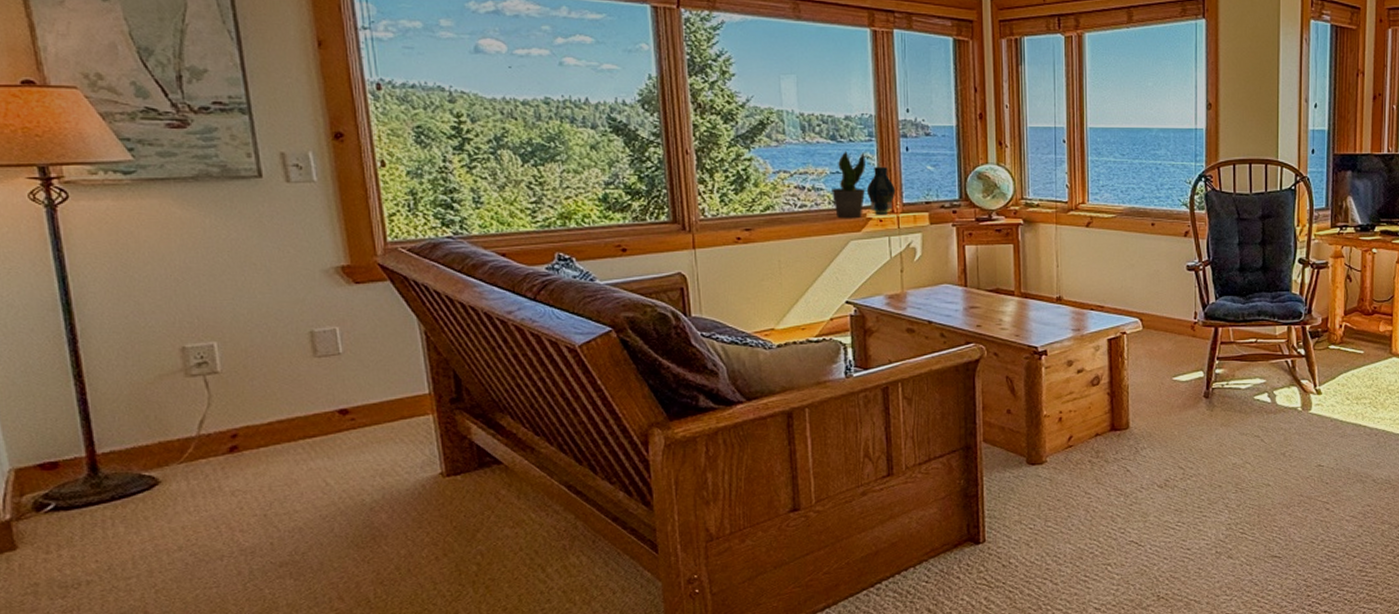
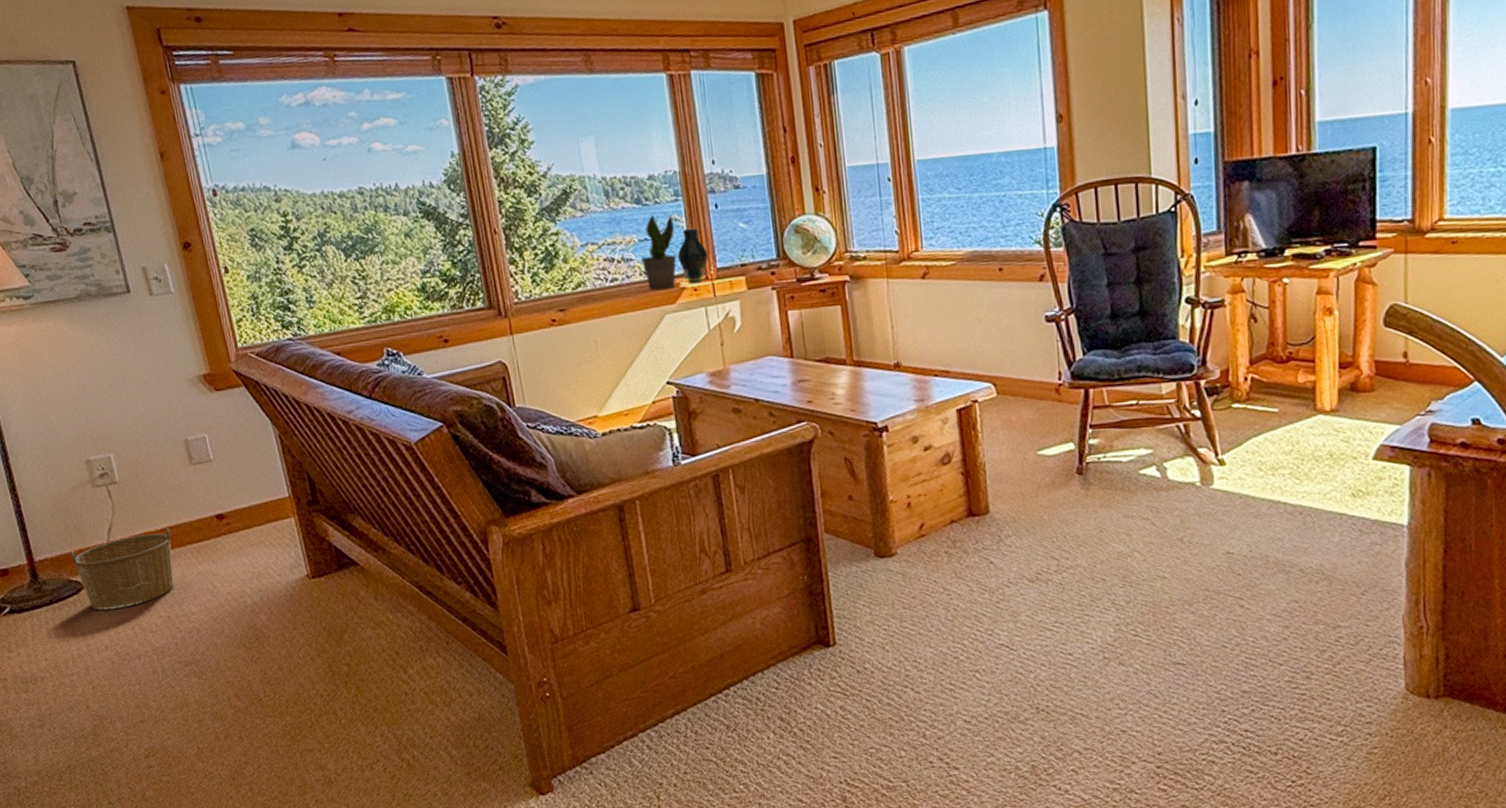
basket: none [145,422,280,508] -> present [69,528,175,611]

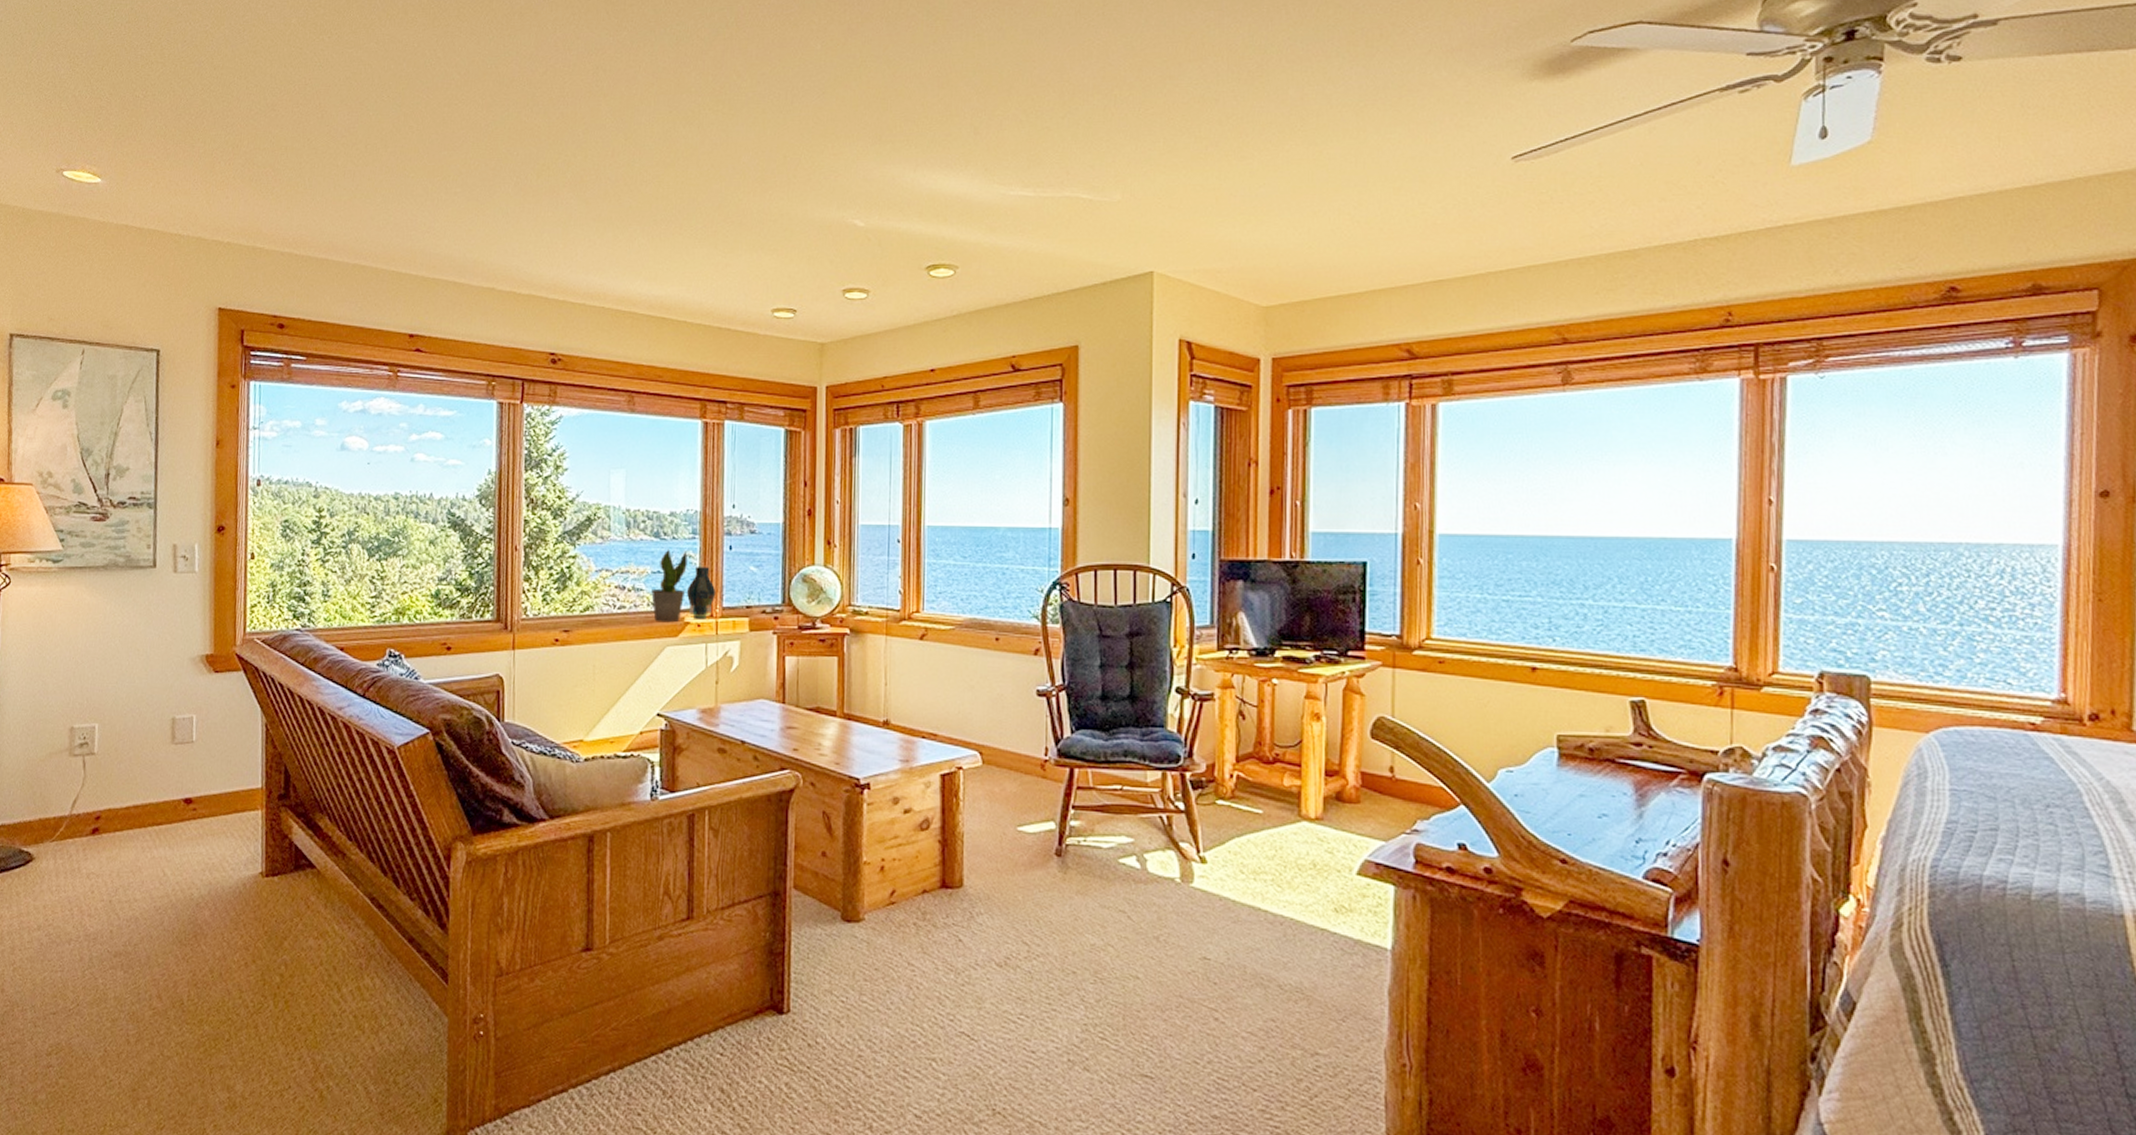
basket: present [69,528,175,611] -> none [28,806,135,887]

